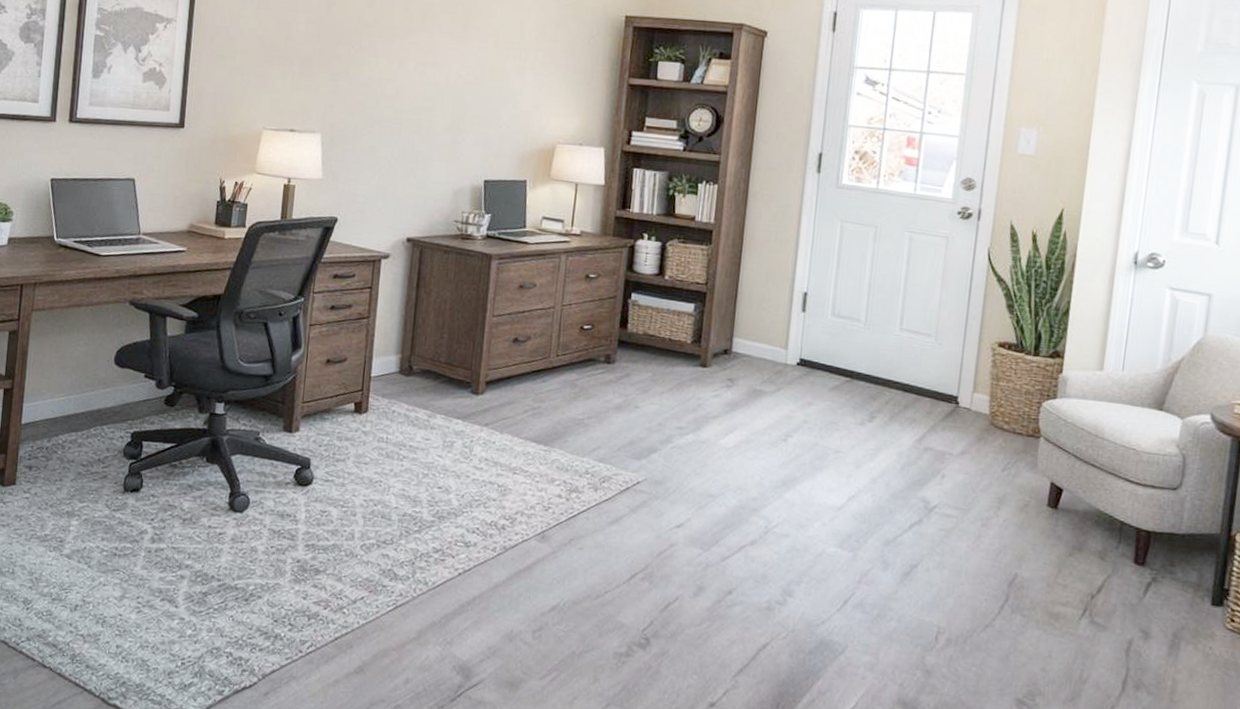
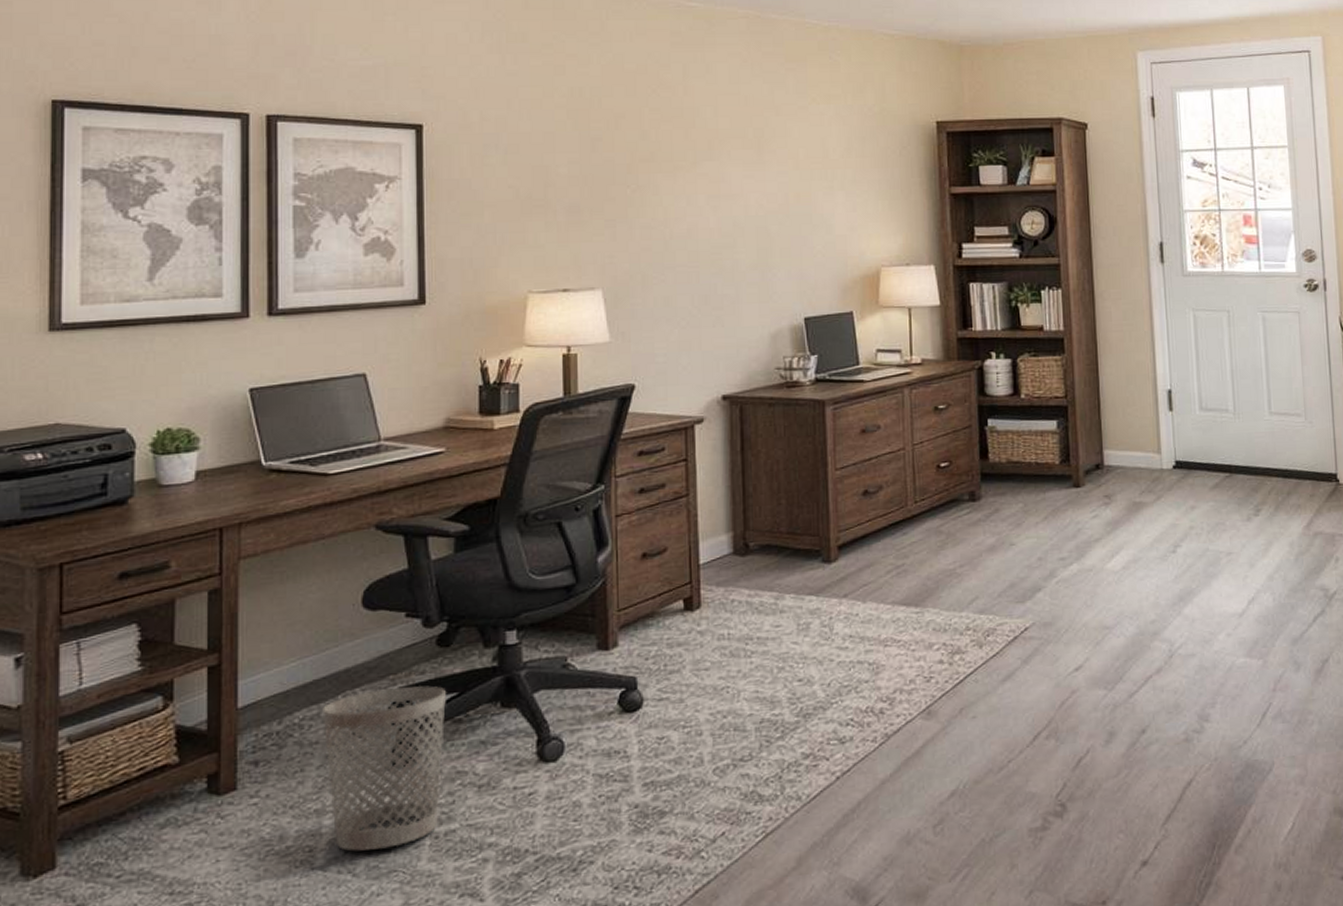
wastebasket: none [78,430,167,552] -> present [323,686,446,852]

